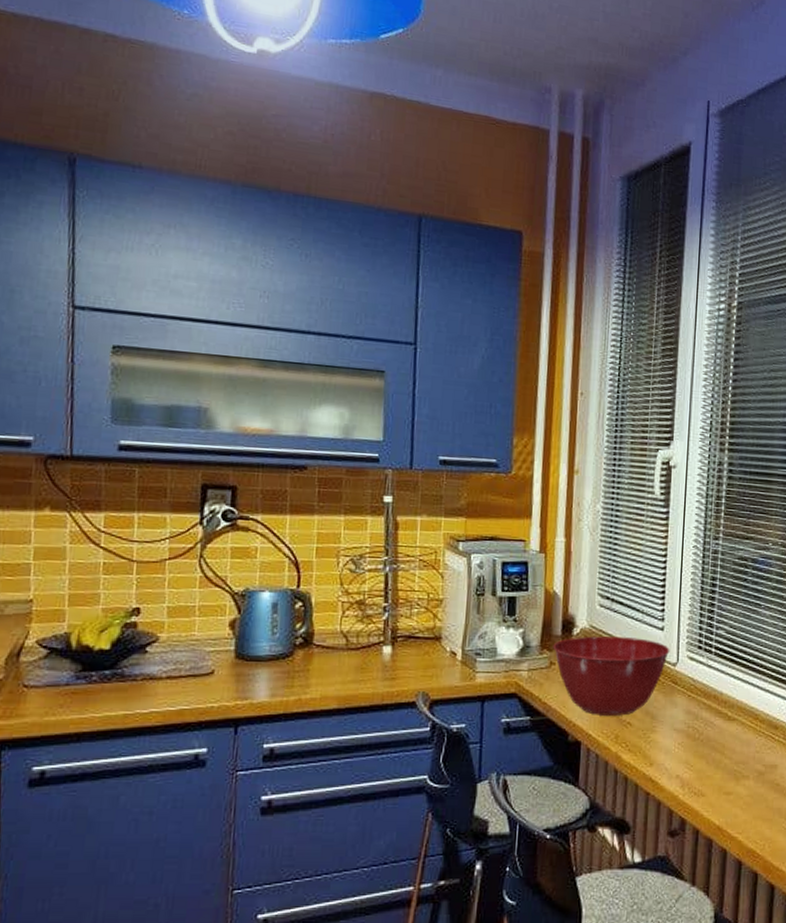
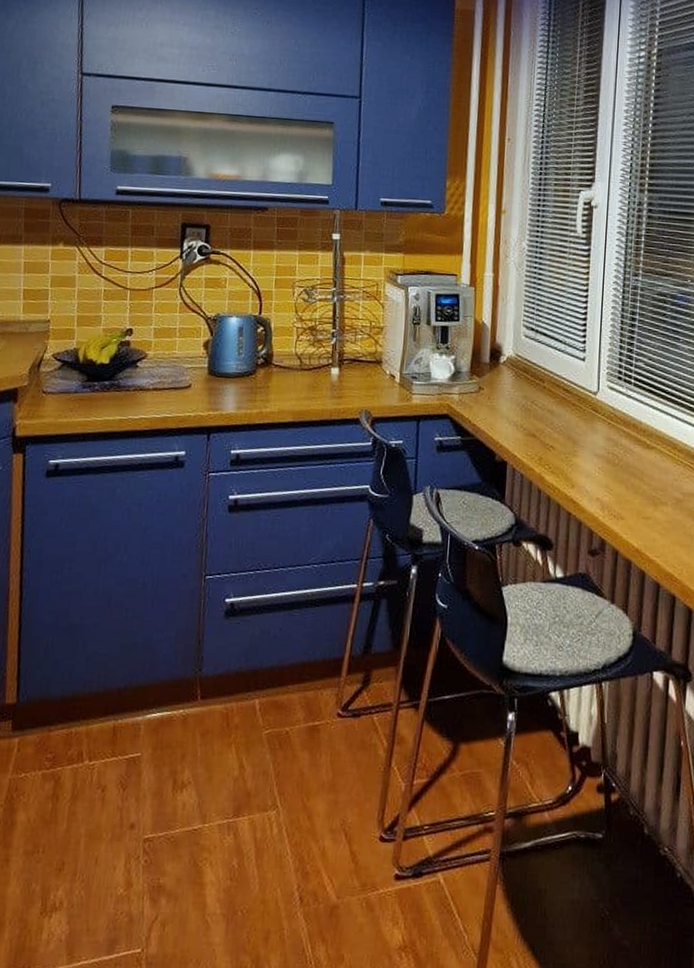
mixing bowl: present [553,636,670,716] -> none [481,364,591,440]

